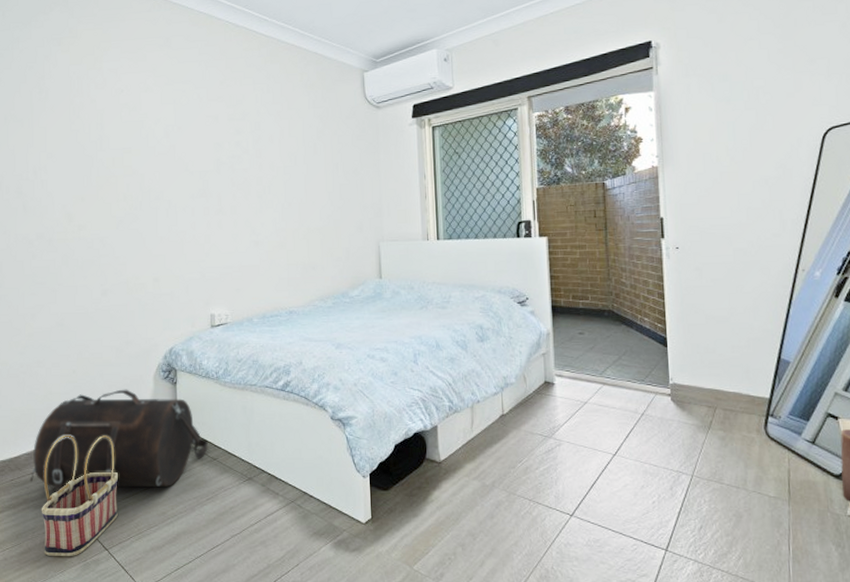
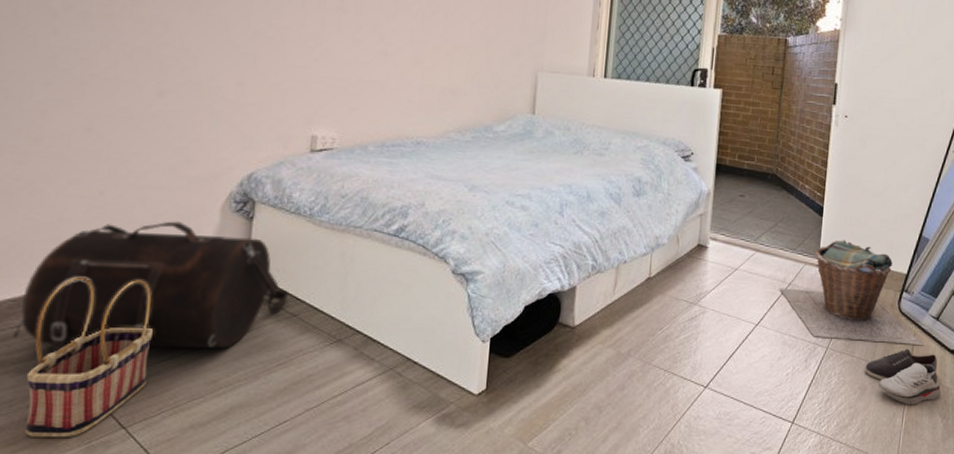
laundry basket: none [633,368,801,471] -> present [779,240,924,346]
shoe: none [737,474,821,508] -> present [865,348,938,381]
shoe: none [754,488,831,532] -> present [878,362,942,404]

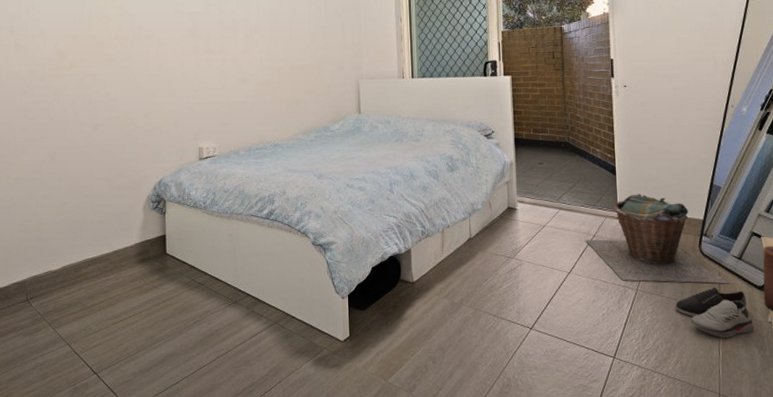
duffel bag: present [12,221,288,351] -> none [19,219,195,319]
basket: present [24,276,154,438] -> none [30,264,108,382]

